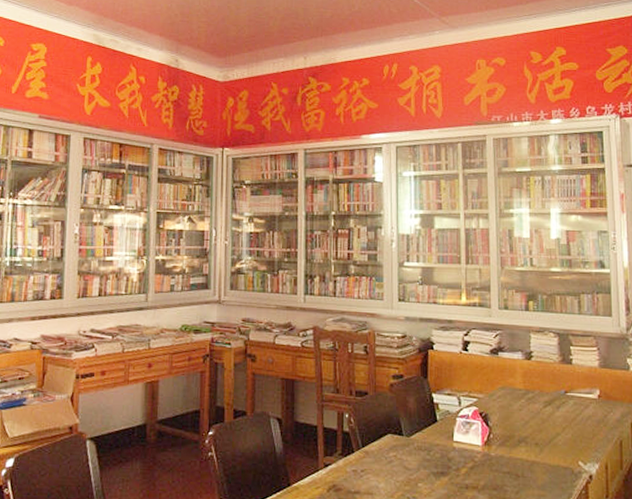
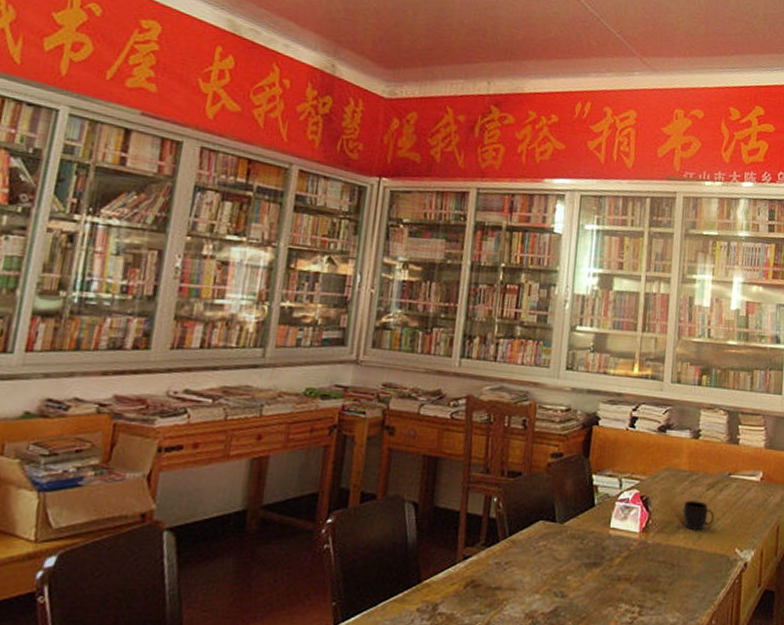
mug: none [522,416,555,445] -> present [682,500,715,531]

